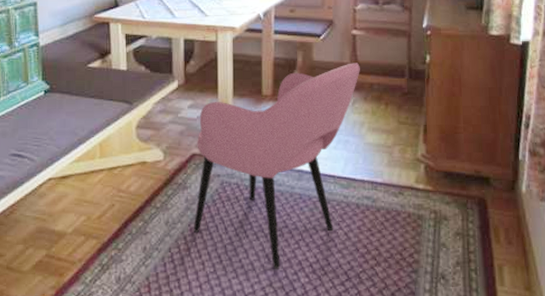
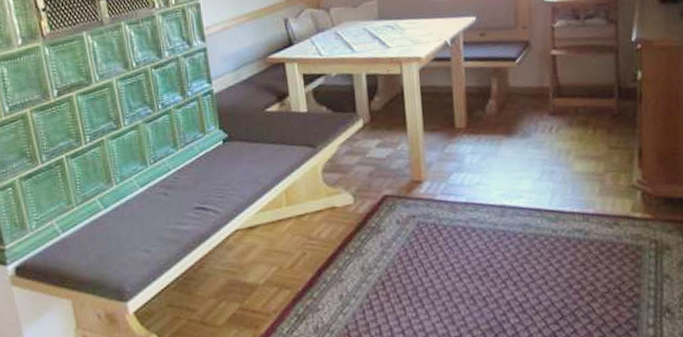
armchair: present [193,63,360,269] -> none [388,85,563,311]

